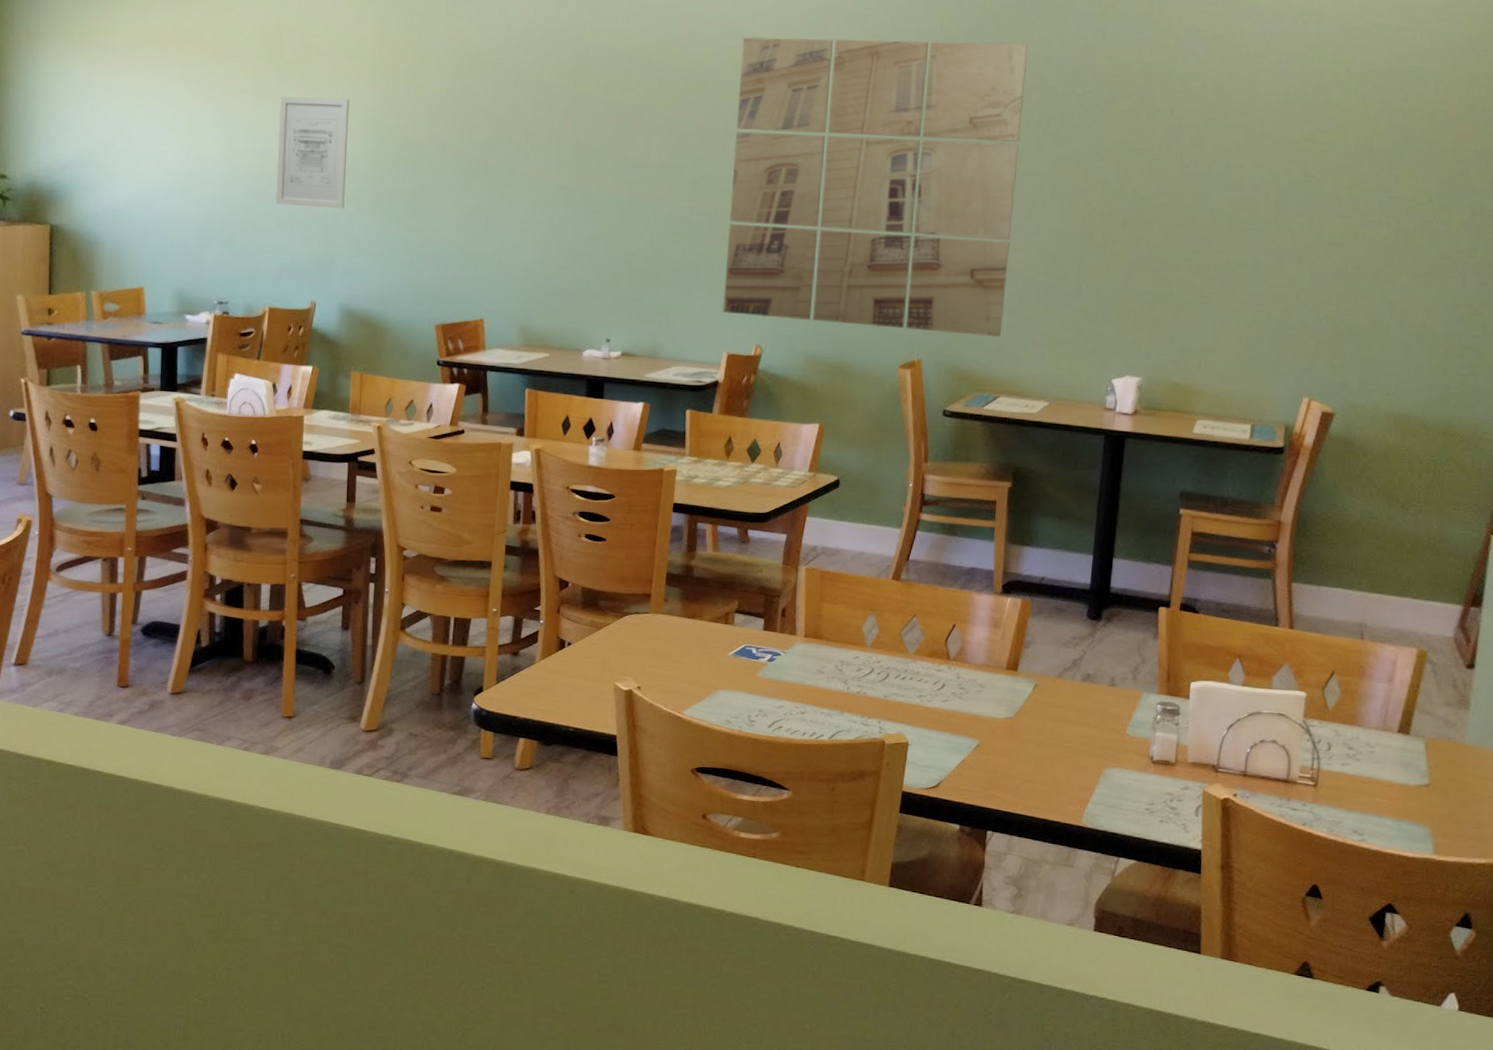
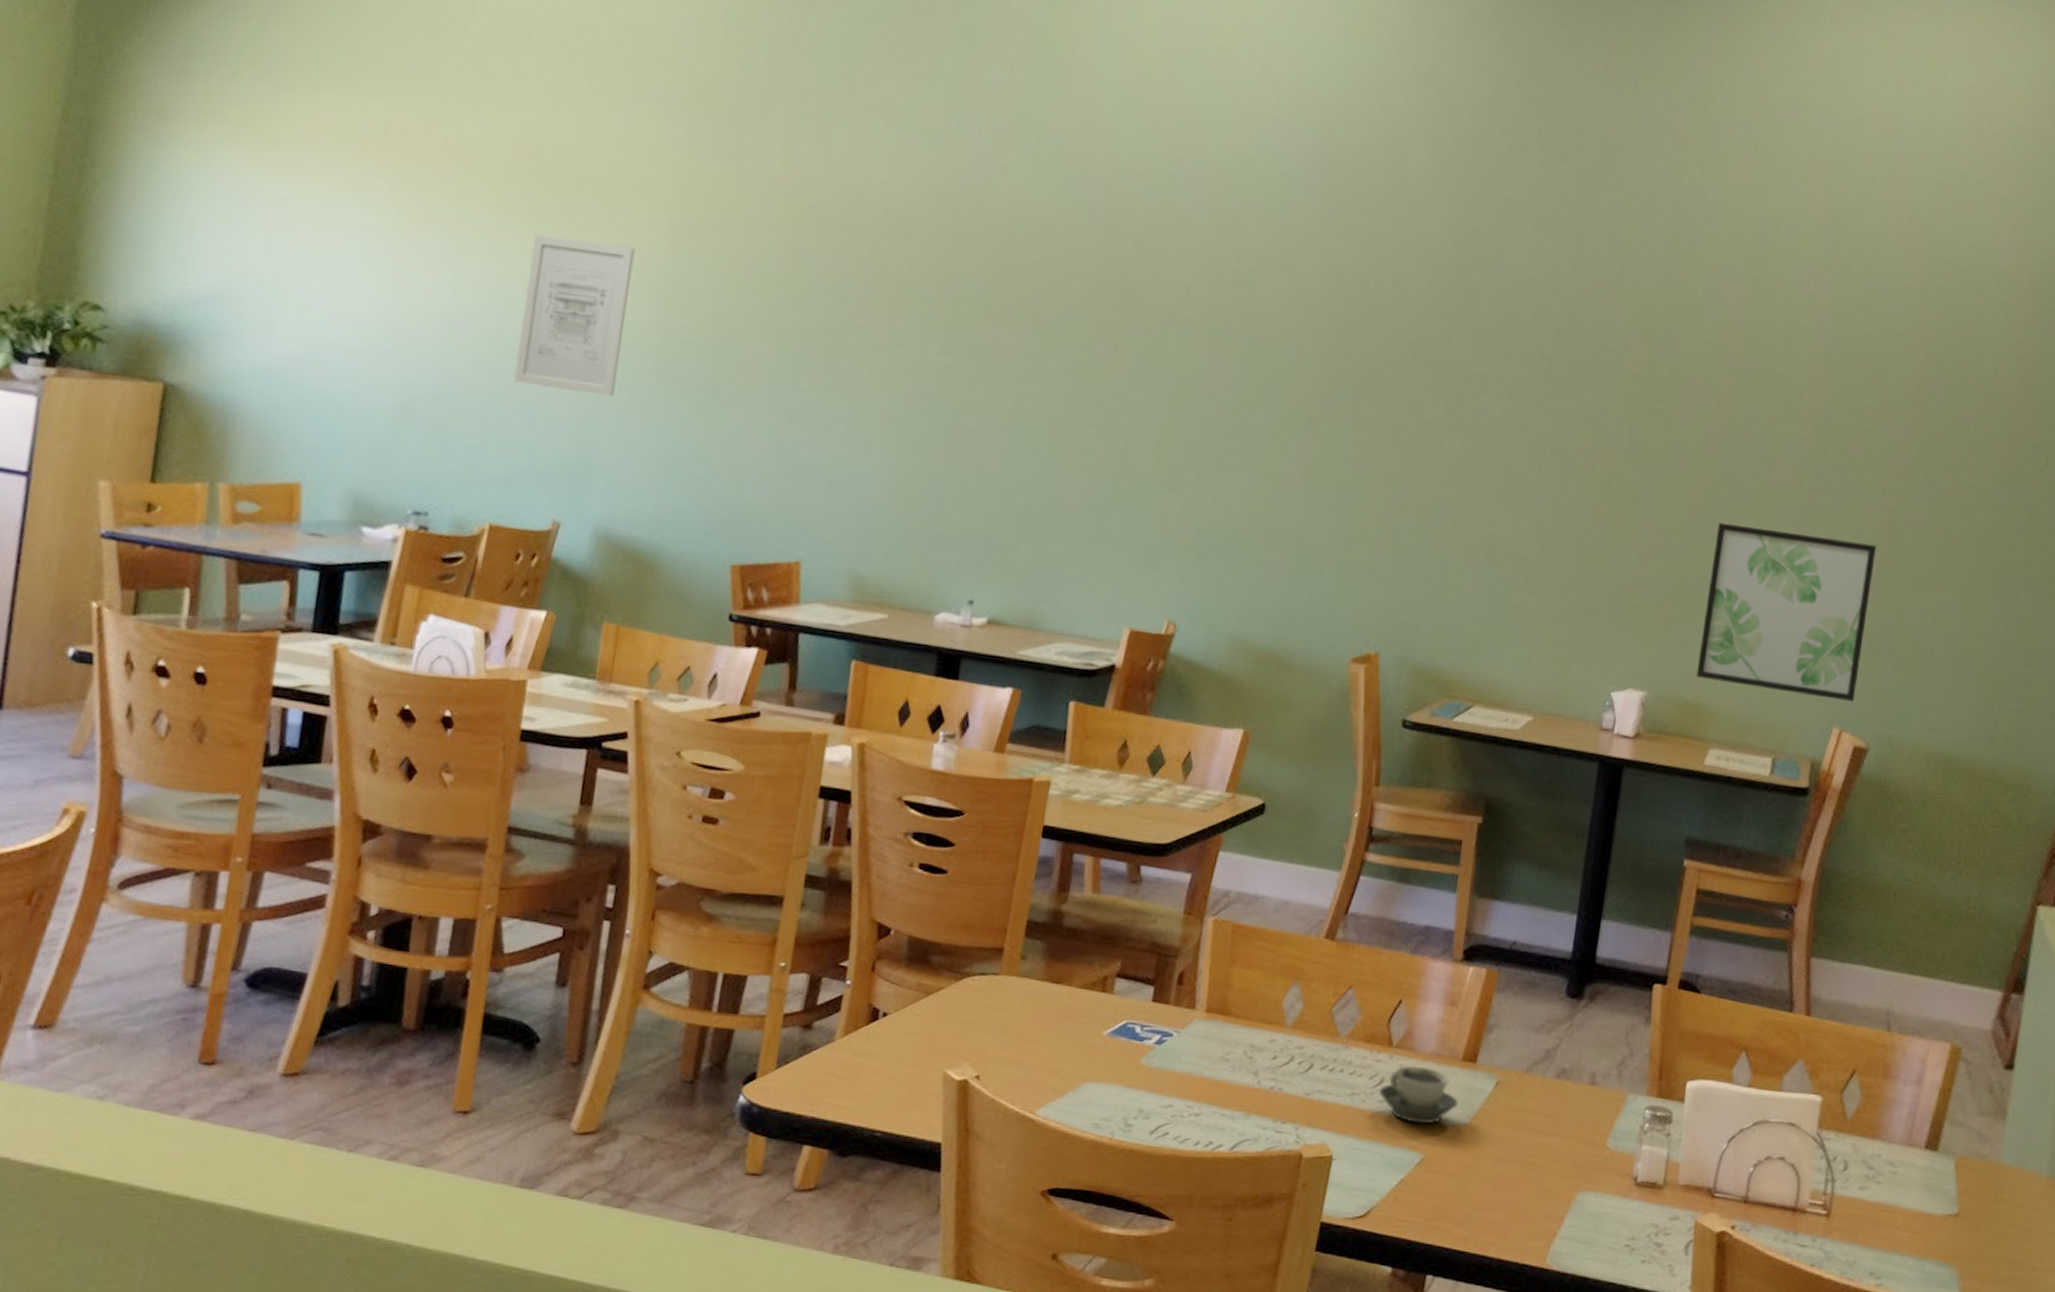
wall art: present [723,37,1028,338] -> none [1127,221,1533,631]
cup: none [942,674,1006,718] -> present [1379,1066,1459,1124]
wall art: none [1183,237,1335,376] -> present [1696,522,1876,702]

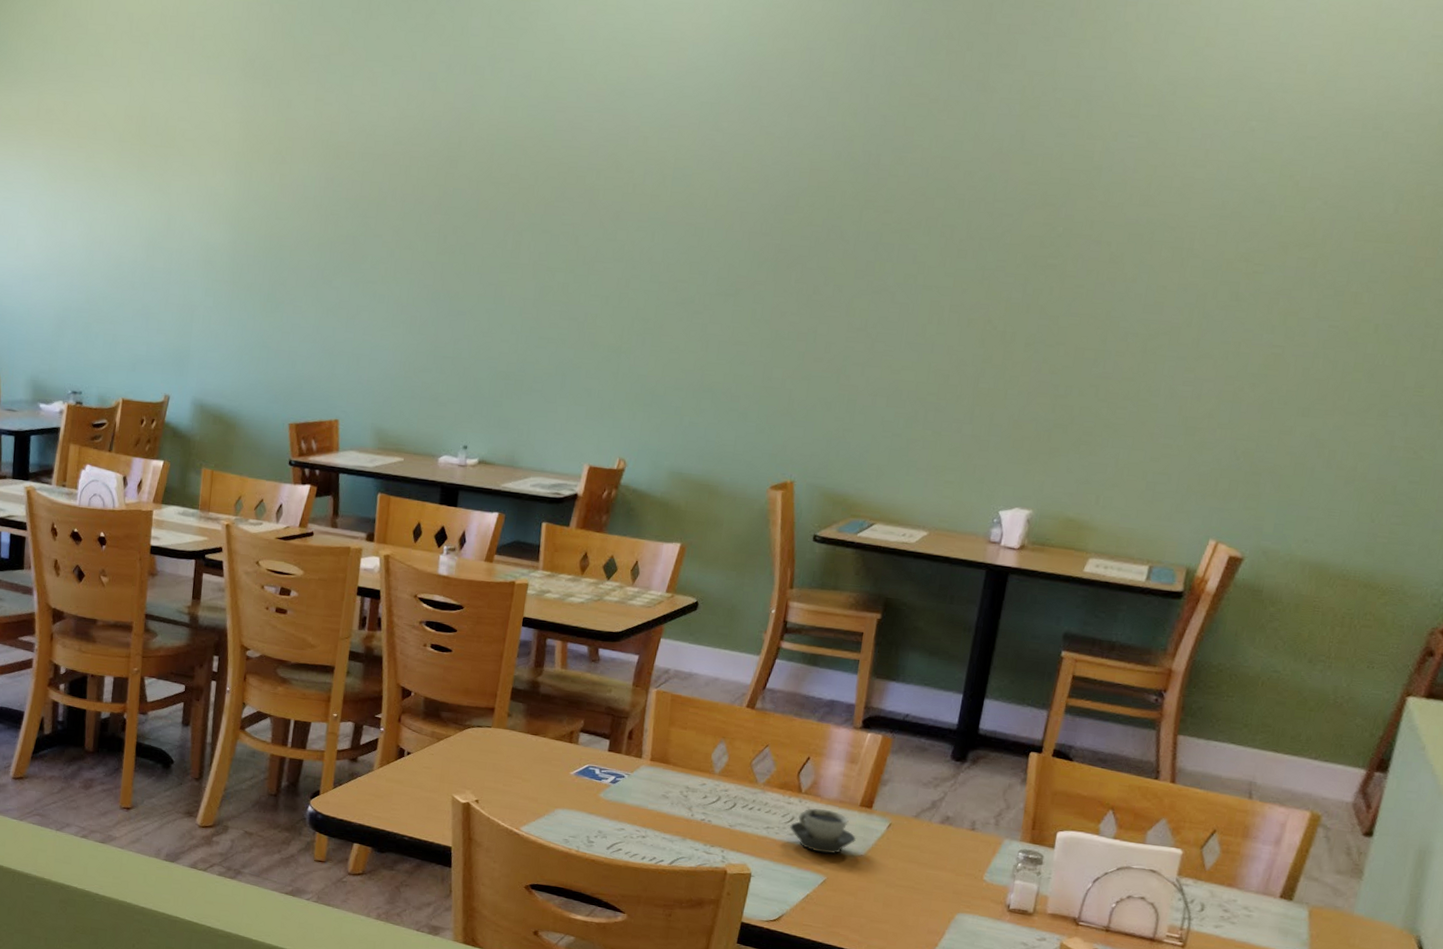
wall art: present [513,235,635,397] -> none [133,182,212,301]
wall art: present [1696,522,1876,702] -> none [1079,362,1262,517]

